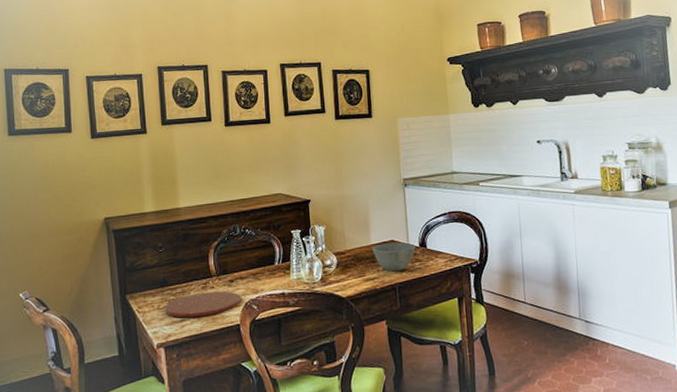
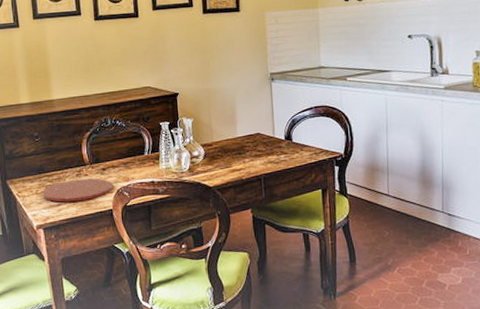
bowl: present [372,242,416,272] -> none [239,135,281,164]

